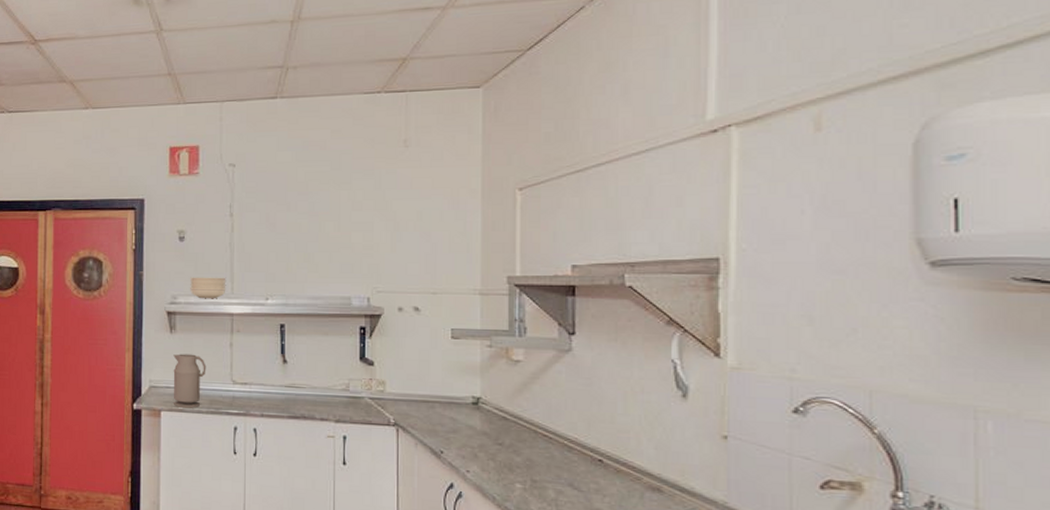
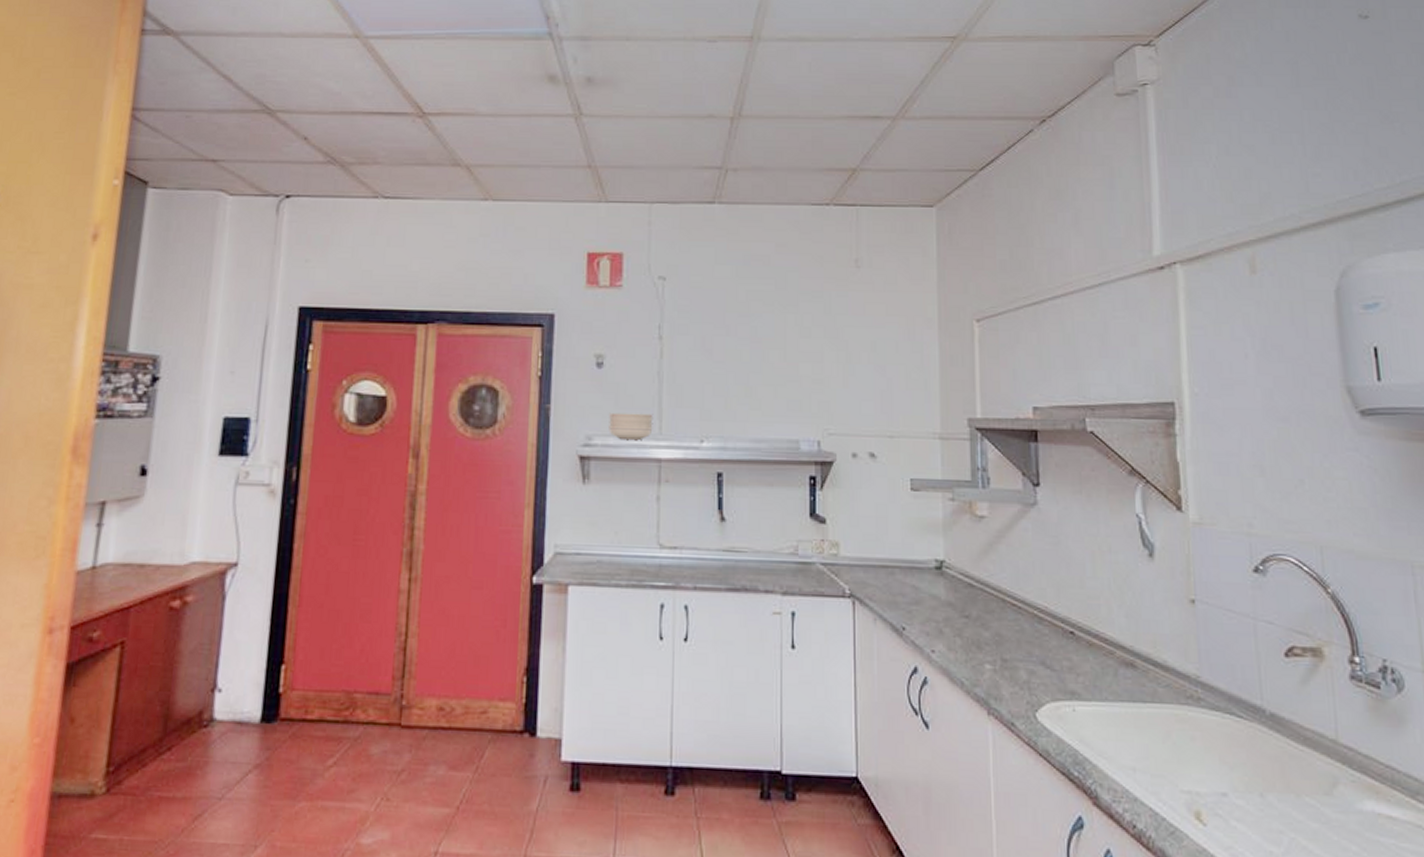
water jug: present [173,354,206,409] -> none [584,510,627,582]

